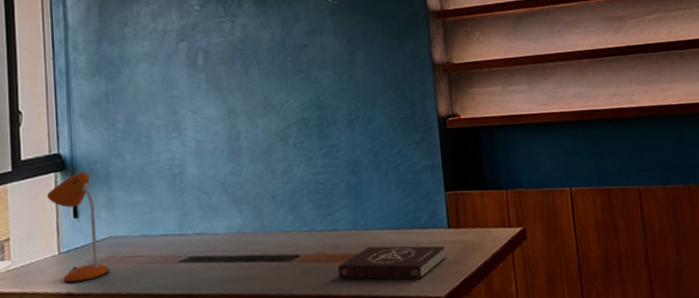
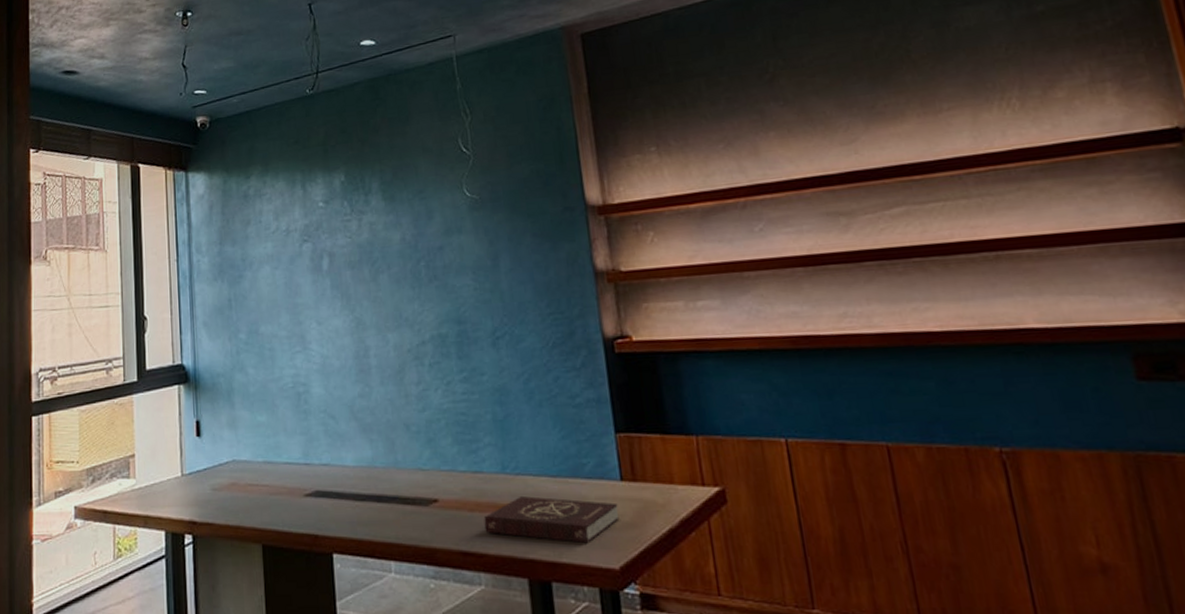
desk lamp: present [47,172,109,284] -> none [171,386,232,510]

